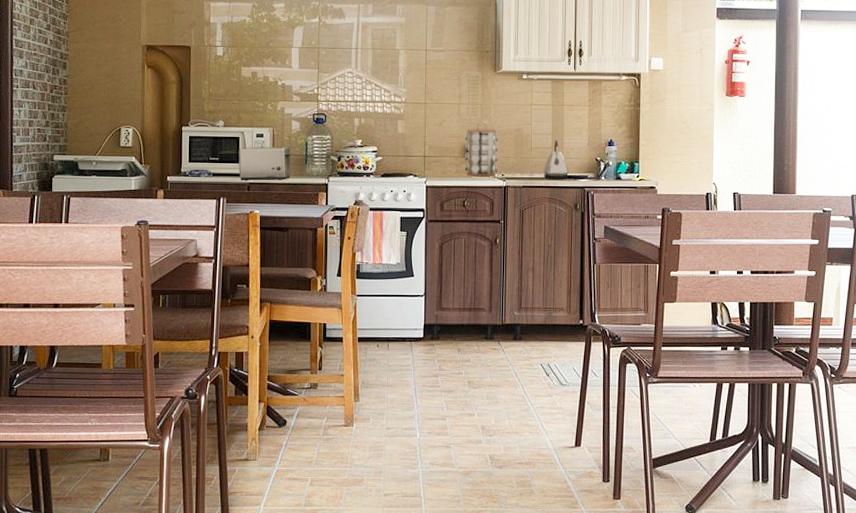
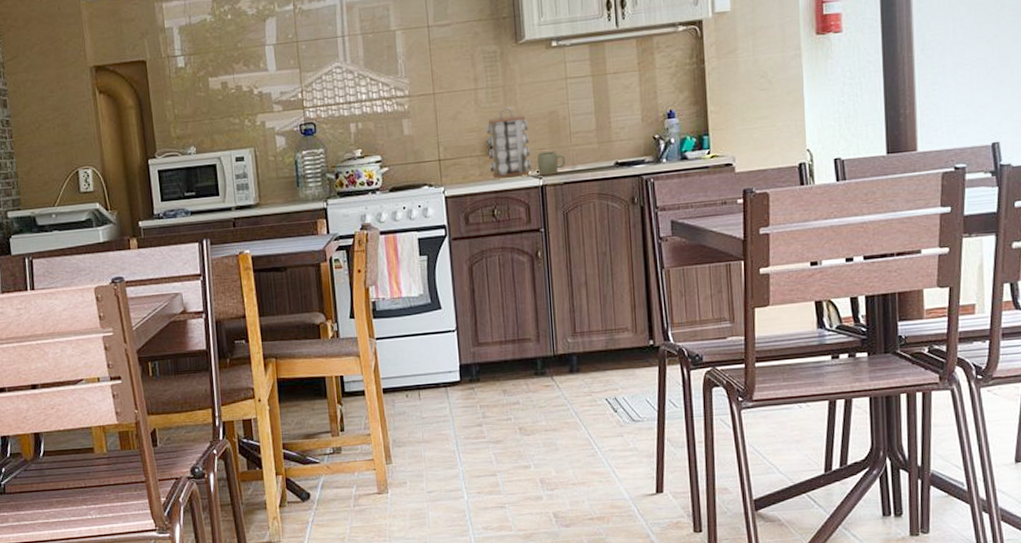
toaster: present [238,146,291,181] -> none [217,168,282,217]
mug: none [503,160,525,179] -> present [537,151,565,176]
kettle: present [543,139,569,180] -> none [587,117,621,171]

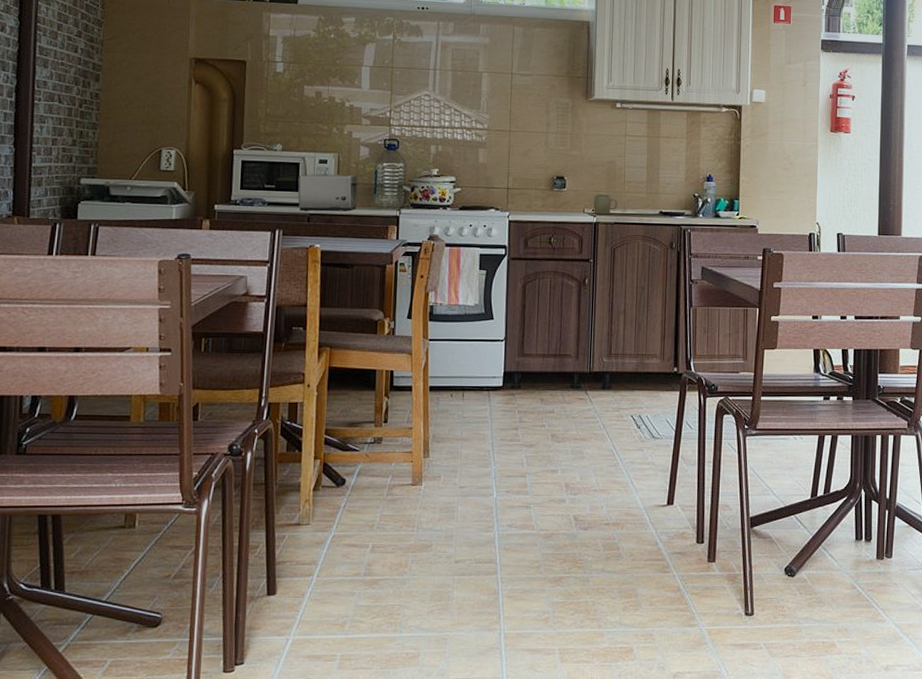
toaster: none [217,168,282,217] -> present [297,173,358,212]
spice rack: present [486,107,532,179] -> none [551,152,589,212]

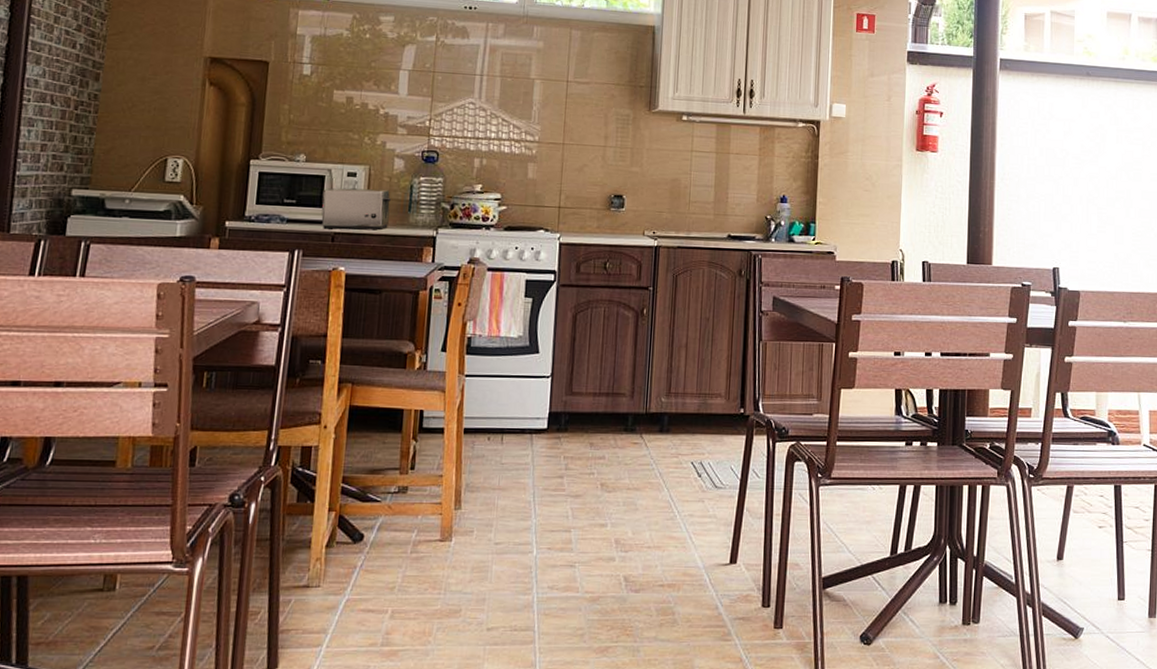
mug: present [594,194,618,215] -> none [654,215,681,238]

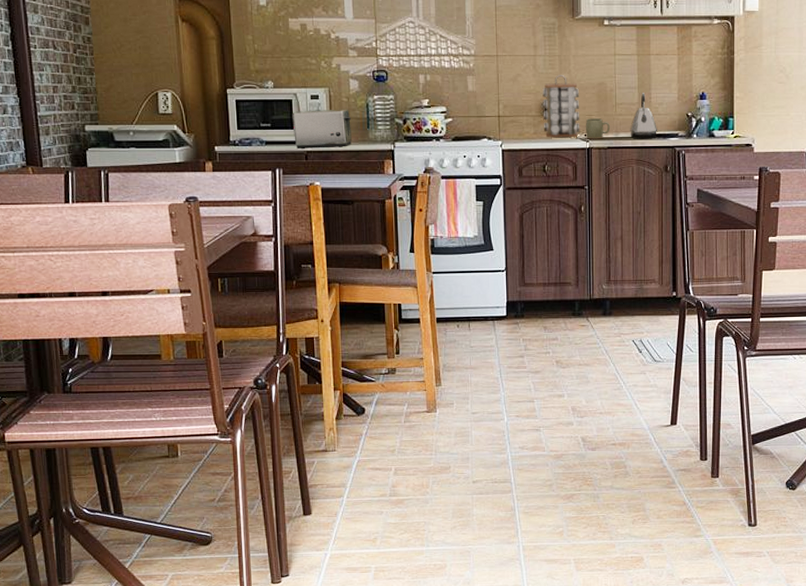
spice rack: none [608,168,650,235] -> present [542,75,580,138]
mug: none [654,215,681,238] -> present [586,118,610,139]
kettle: none [702,192,734,241] -> present [629,93,658,139]

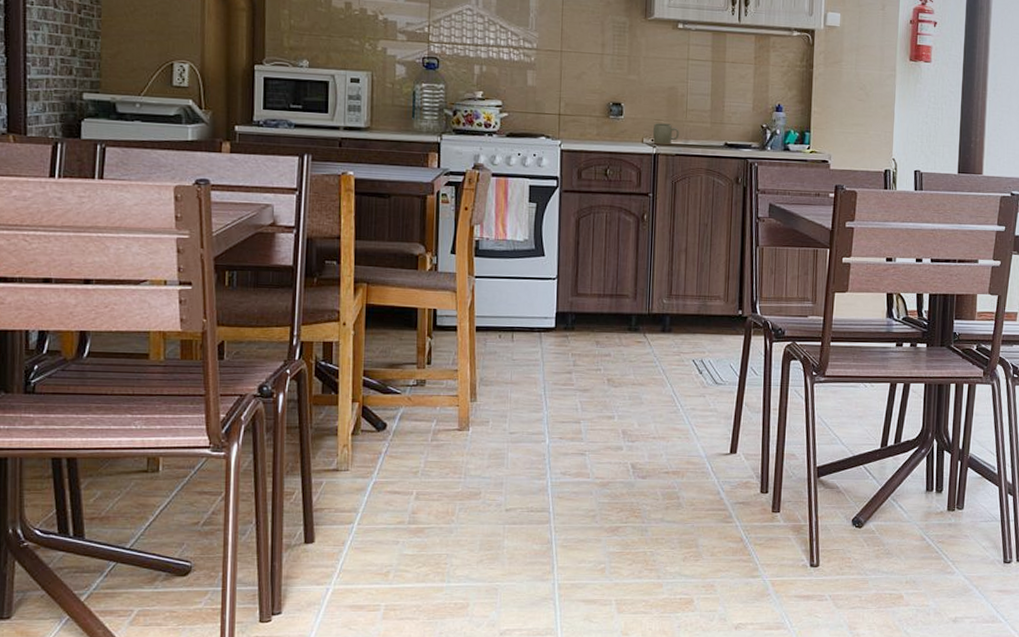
toaster: present [292,109,353,150] -> none [327,93,395,136]
spice rack: present [542,75,580,138] -> none [607,76,648,142]
kettle: present [629,93,658,139] -> none [699,100,731,149]

